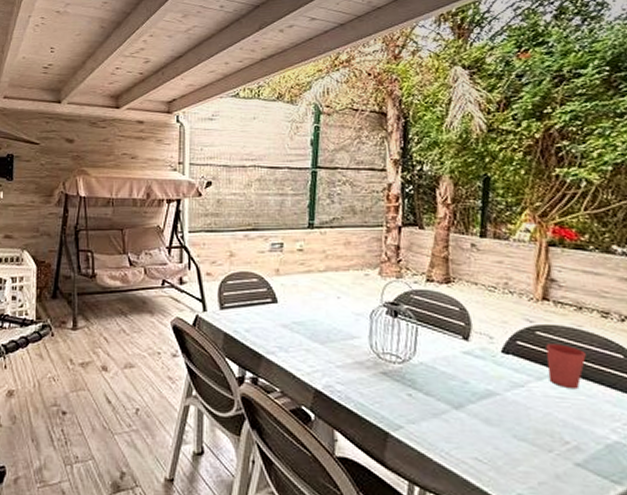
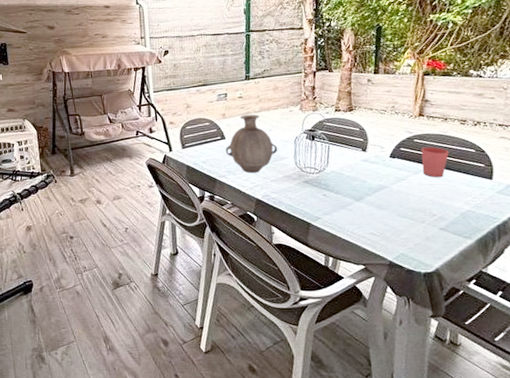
vase: none [277,273,348,354] -> present [225,114,278,173]

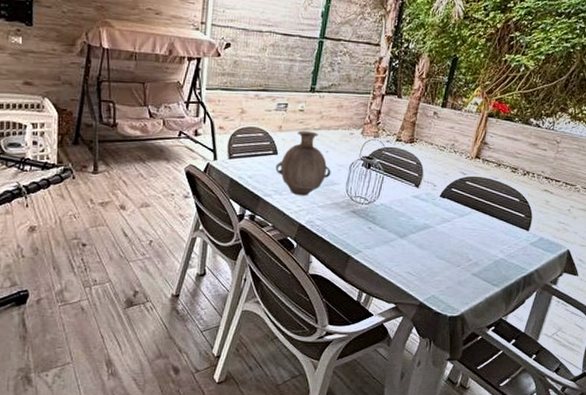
cup: present [421,146,449,178] -> none [468,190,496,223]

